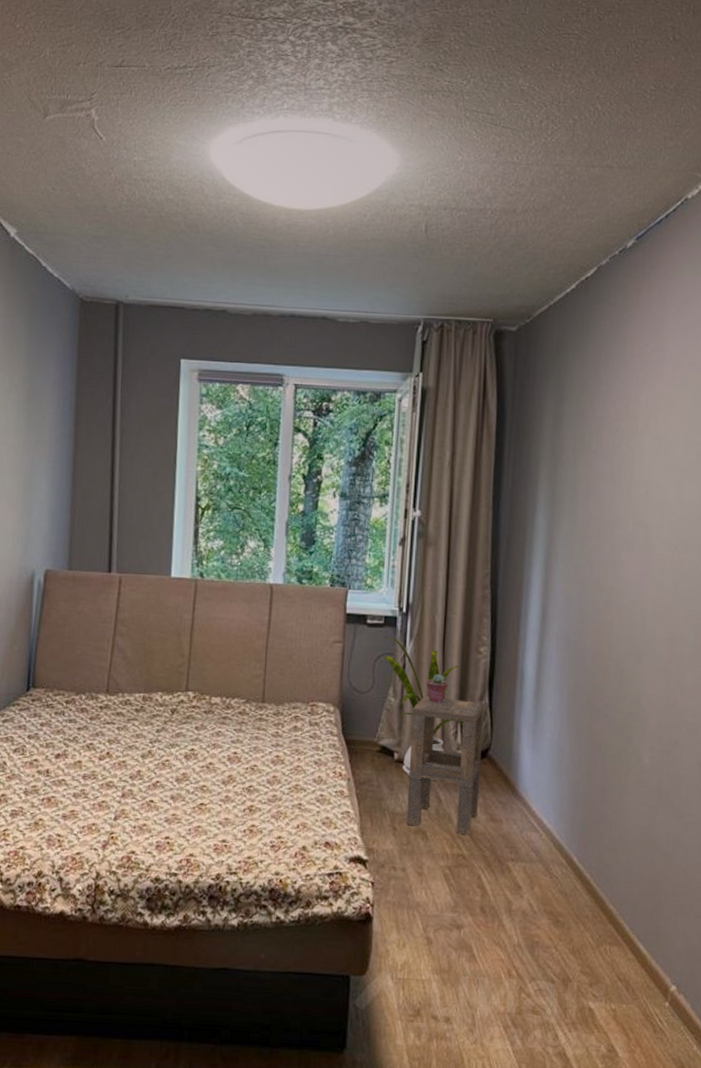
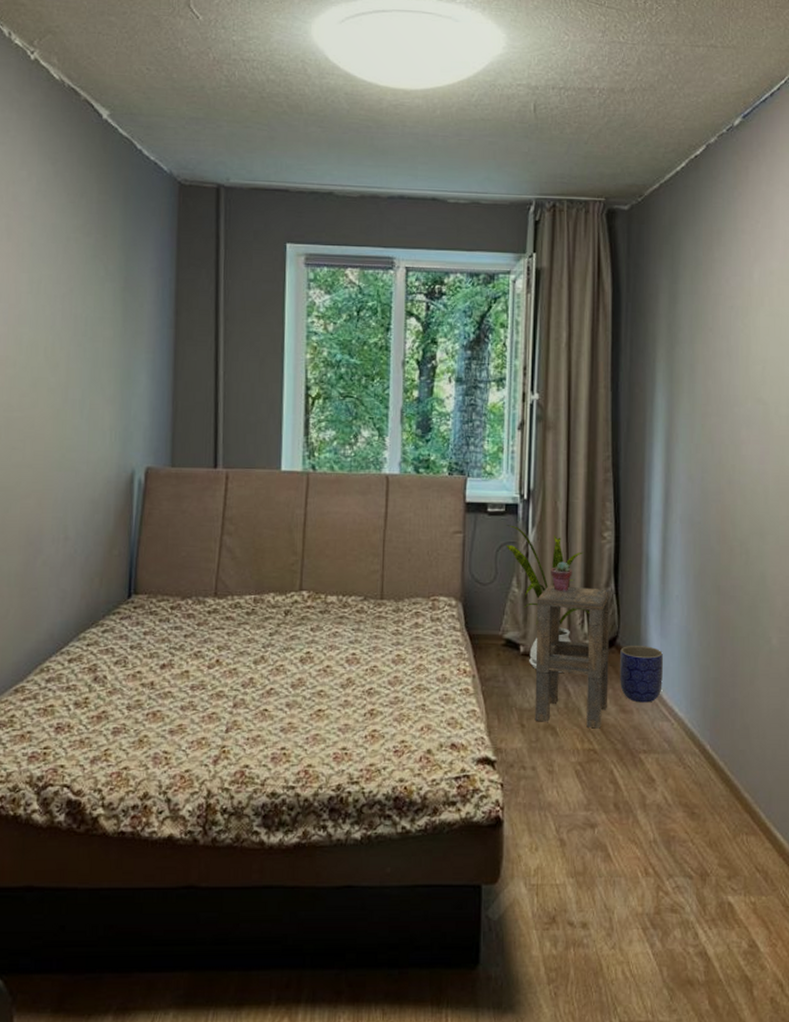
planter: none [490,758,535,813] -> present [620,646,664,703]

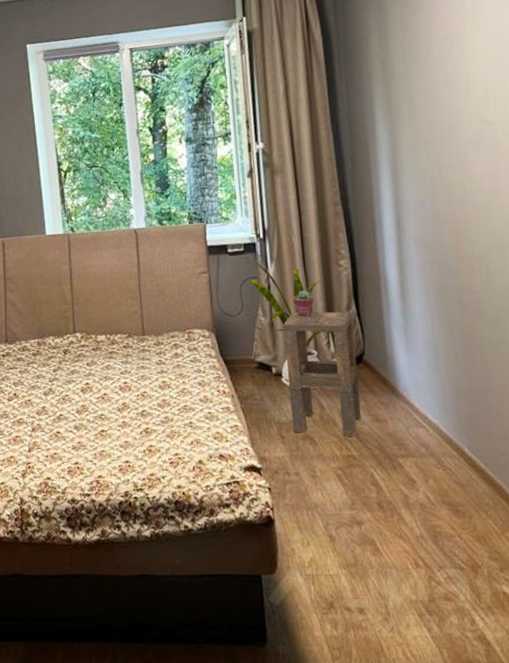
planter: present [620,646,664,703] -> none [368,360,414,412]

